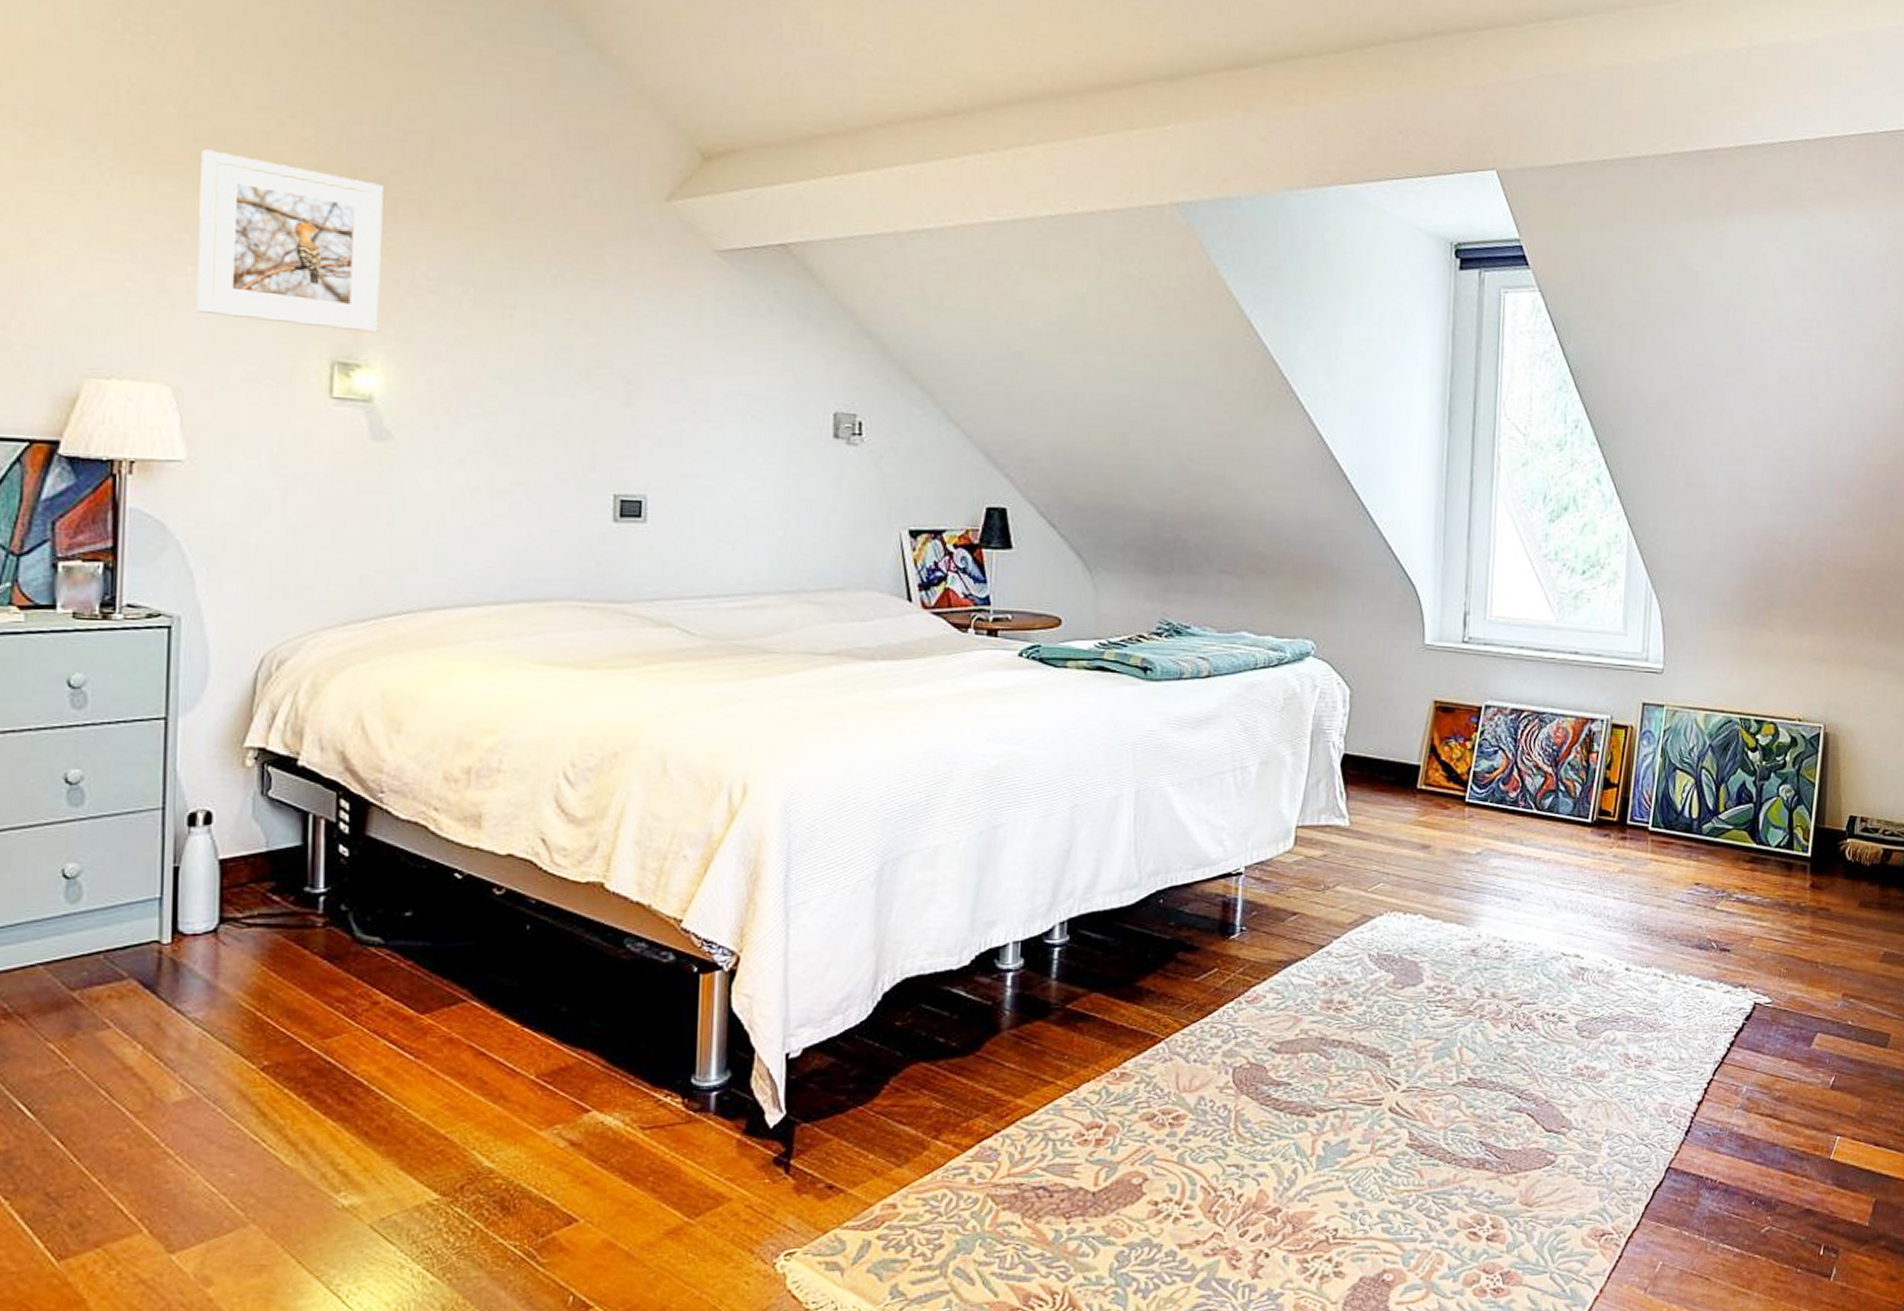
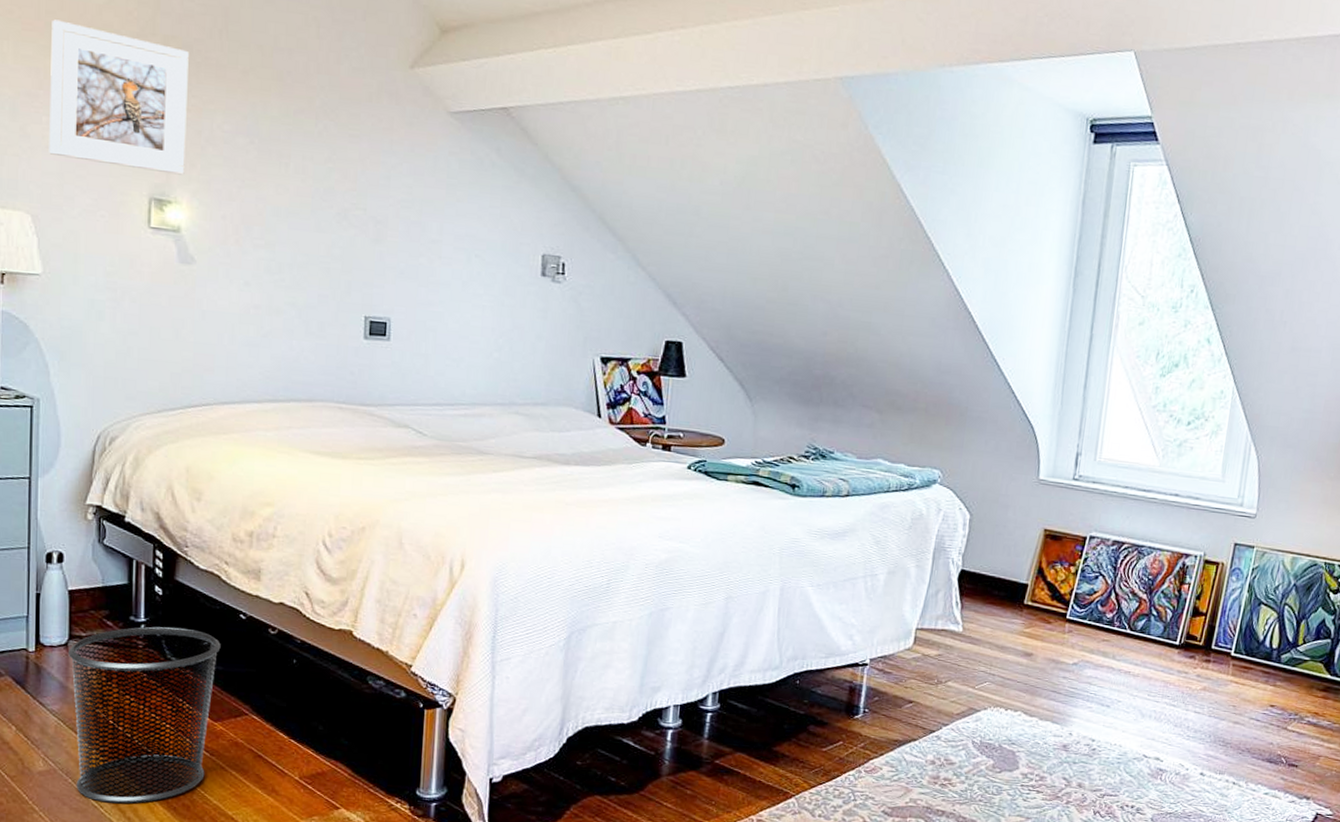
waste bin: none [218,896,429,1135] -> present [68,626,221,804]

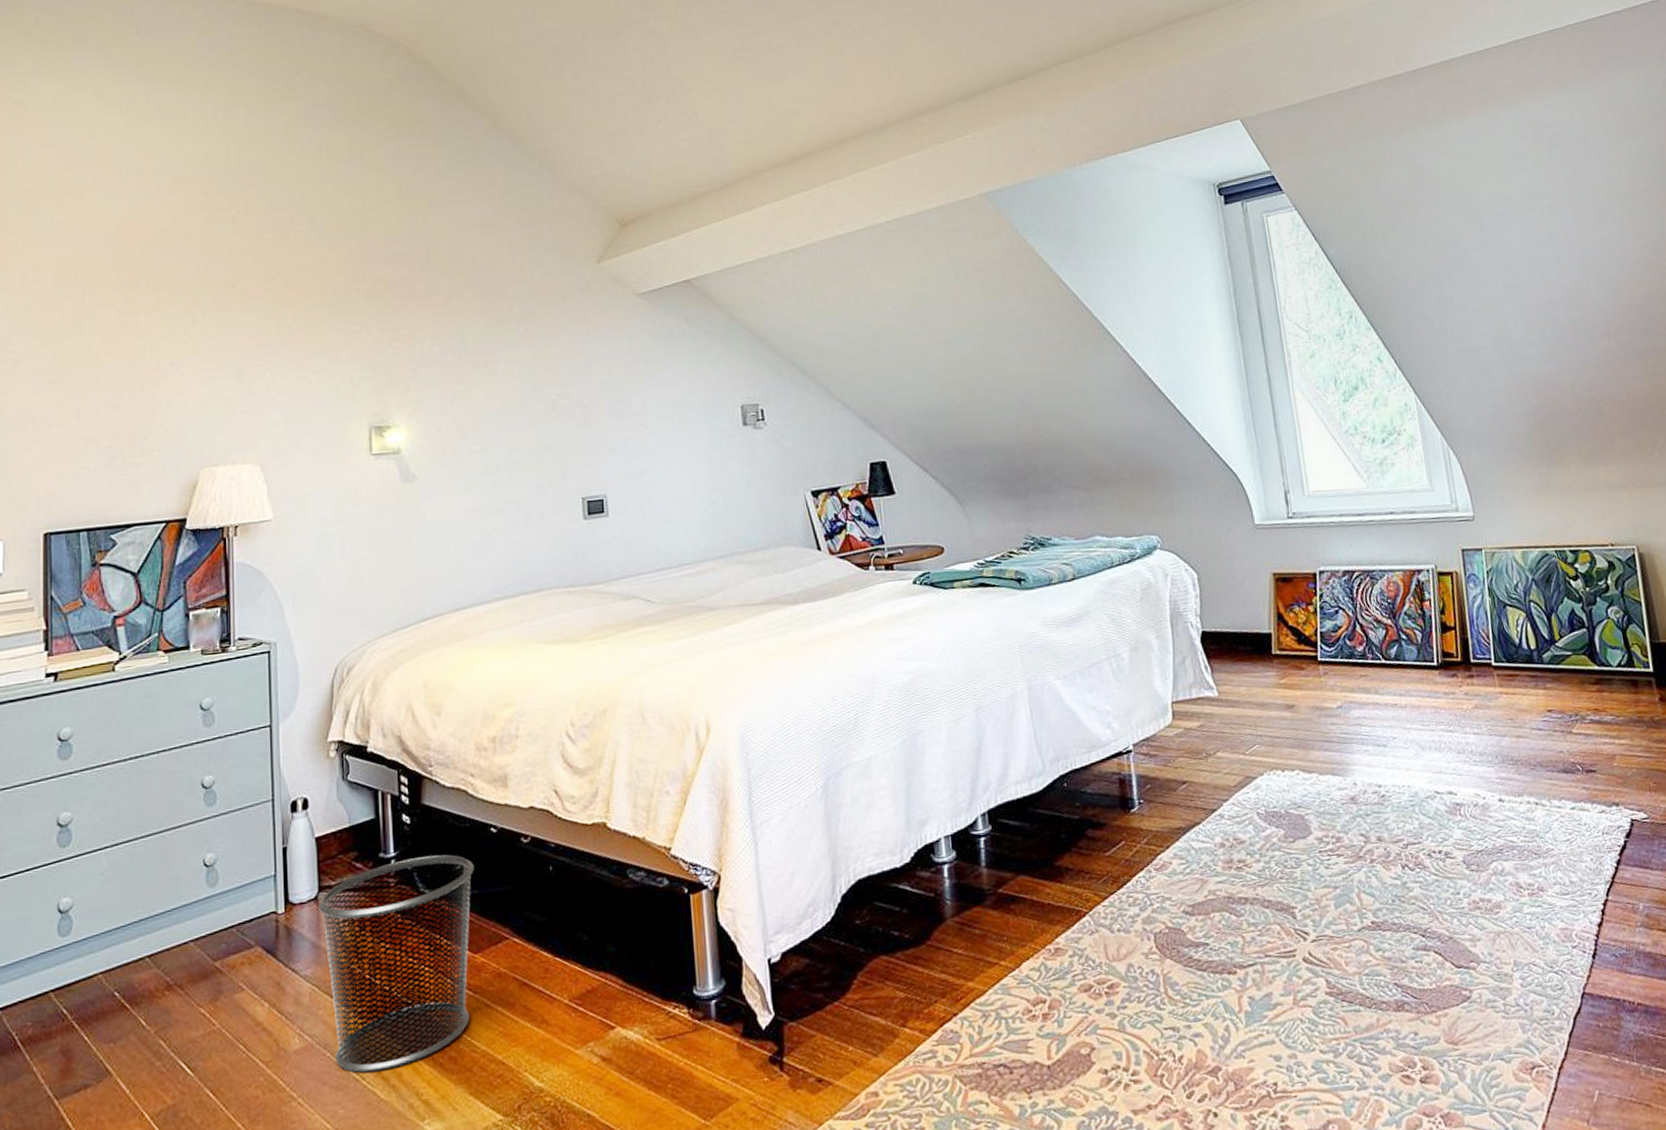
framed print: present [49,19,189,175] -> none [271,284,400,406]

